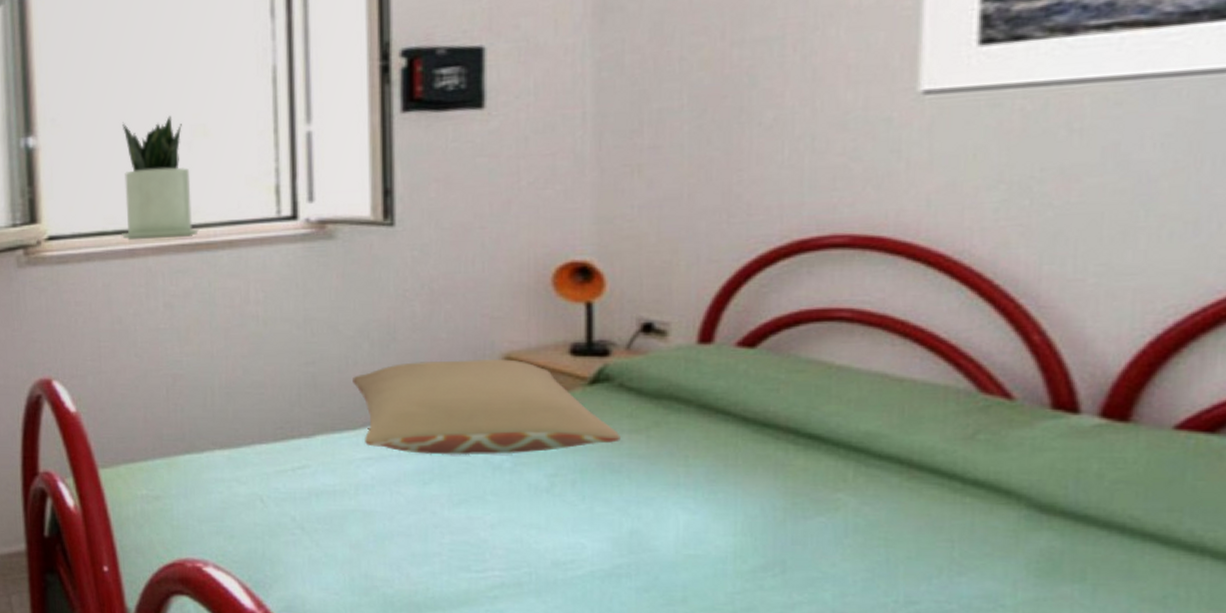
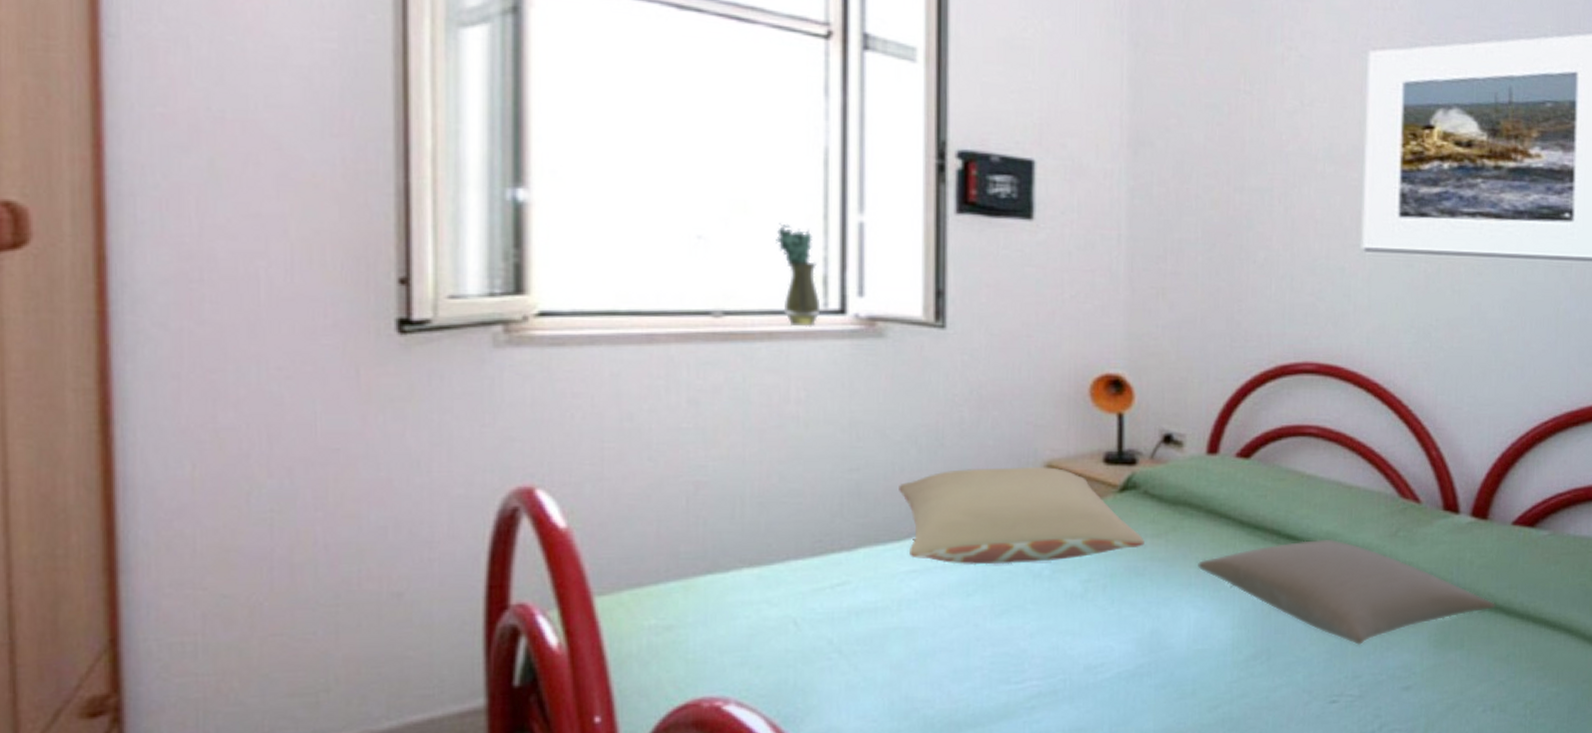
planter: present [121,115,199,241] -> none [636,185,733,325]
vase: none [232,141,274,235] -> present [776,223,821,327]
pillow: none [688,440,1144,567] -> present [1198,538,1496,646]

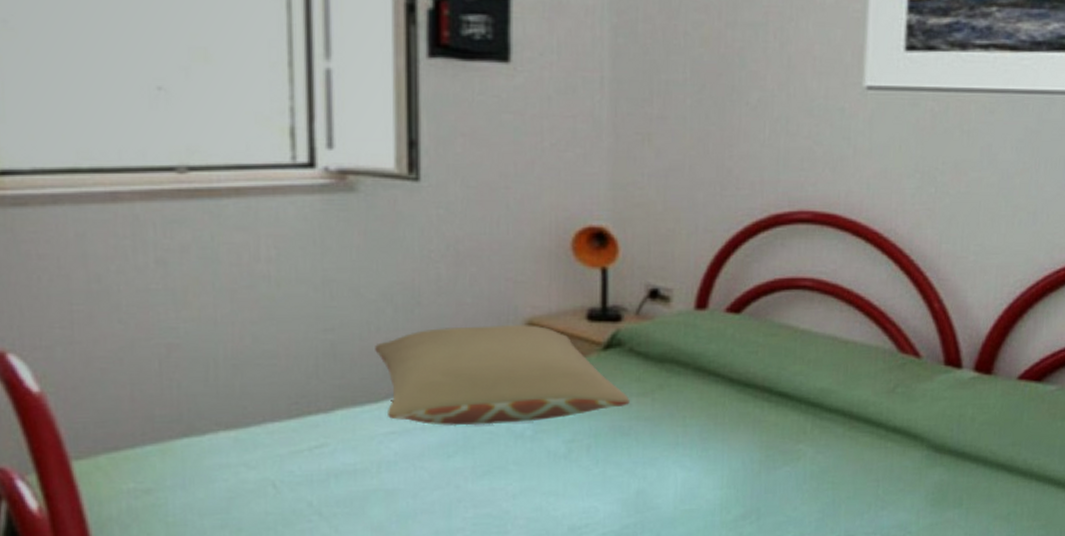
vase: present [776,223,821,327] -> none [239,72,289,182]
pillow: present [1198,538,1496,646] -> none [685,395,998,505]

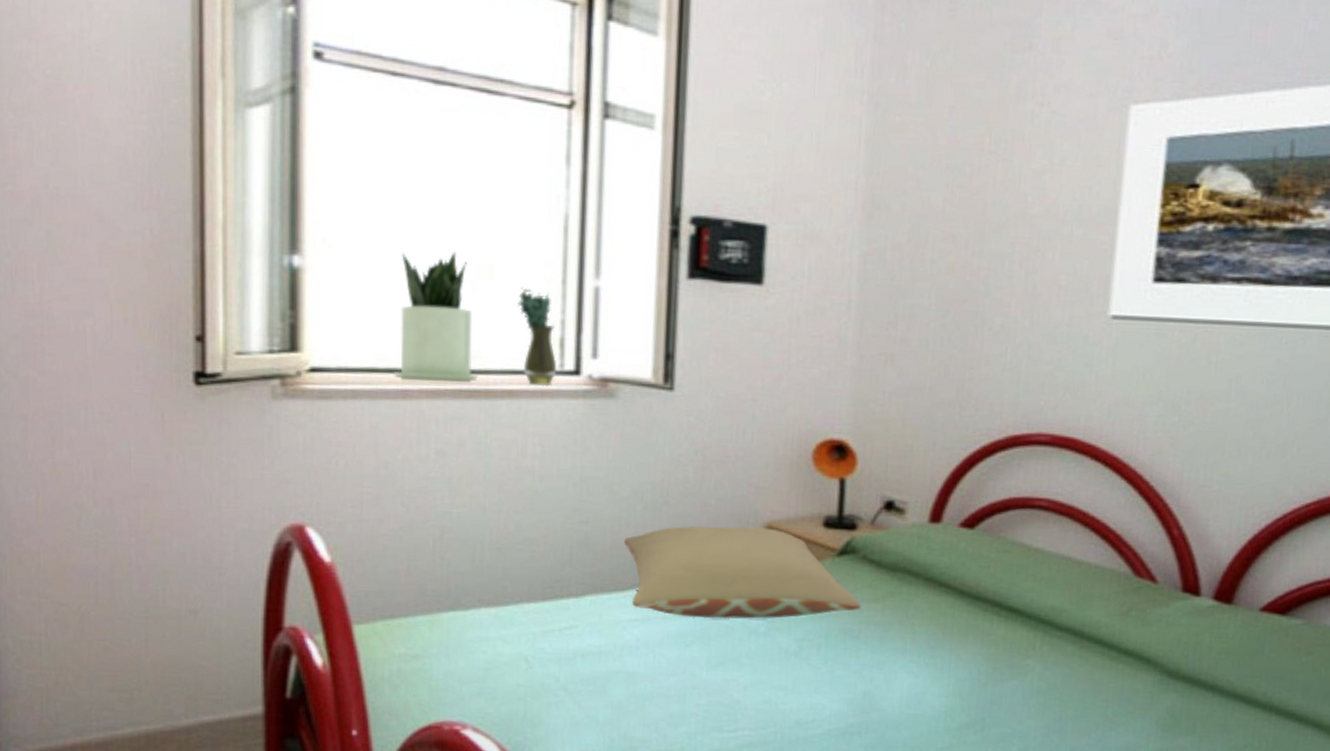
planter: none [99,32,199,182] -> present [393,251,478,383]
vase: none [239,72,289,182] -> present [518,288,557,387]

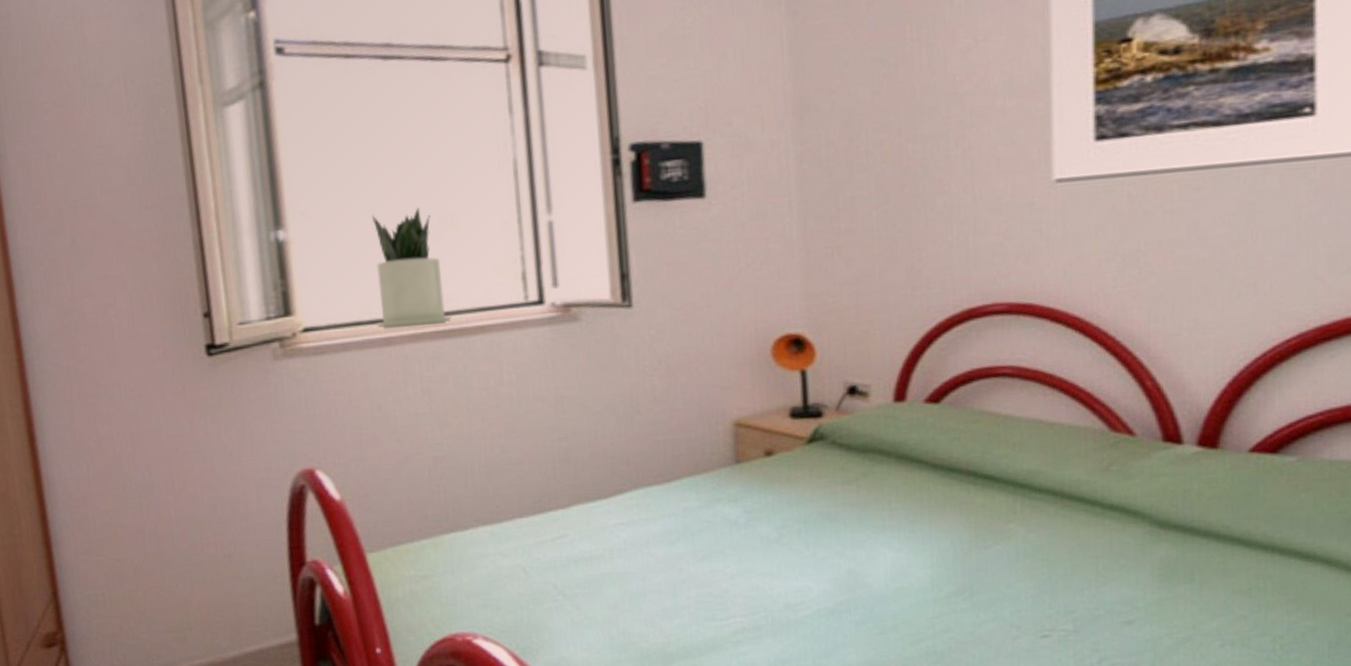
vase: present [518,288,557,387] -> none [480,231,523,320]
pillow: present [624,526,861,619] -> none [602,424,836,517]

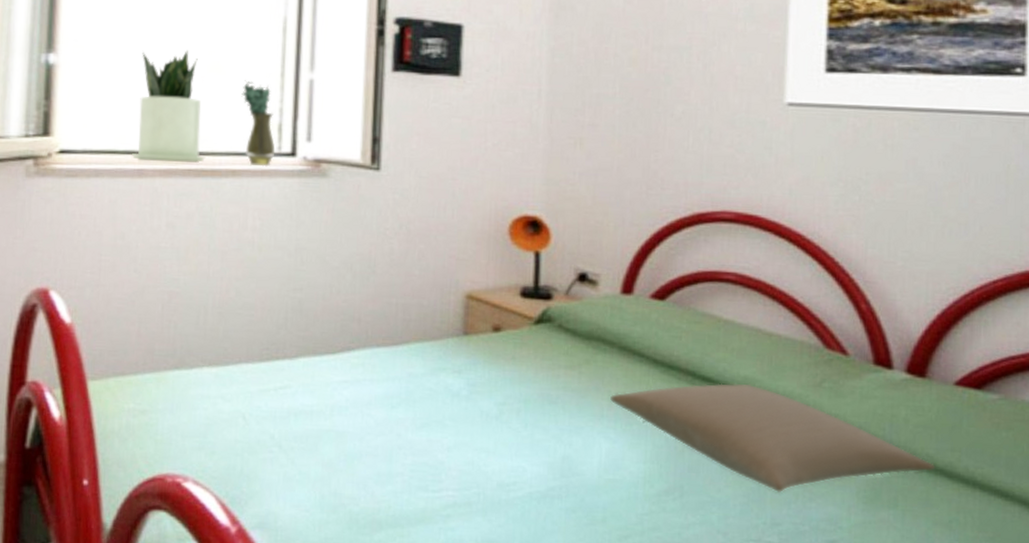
vase: none [480,231,523,320] -> present [241,80,276,167]
pillow: none [891,476,1232,582] -> present [610,383,936,493]

